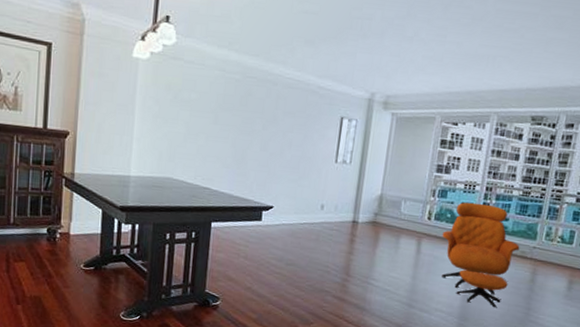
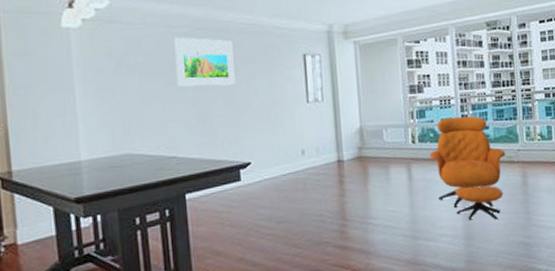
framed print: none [221,82,278,134] -> present [173,37,236,87]

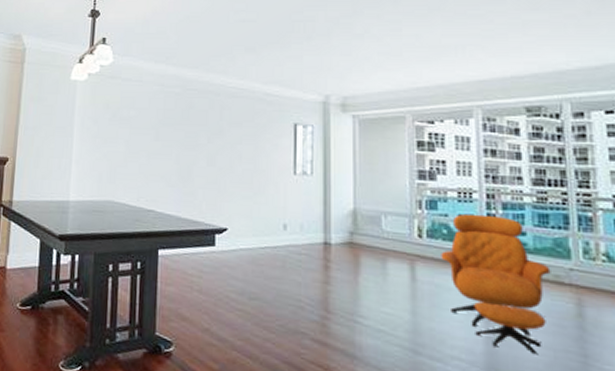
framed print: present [173,37,236,87] -> none [163,96,221,147]

